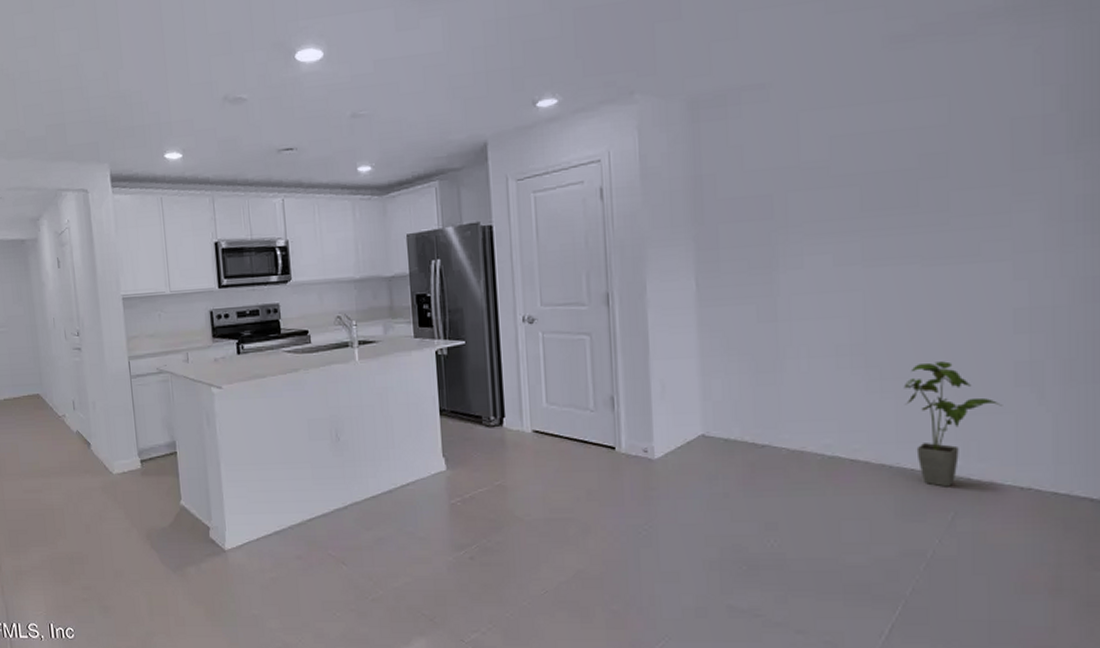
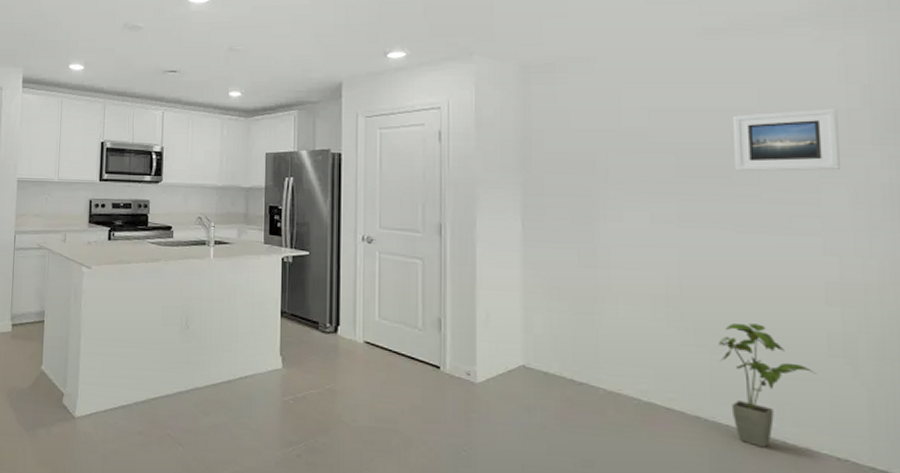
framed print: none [920,116,1033,199] -> present [732,108,840,172]

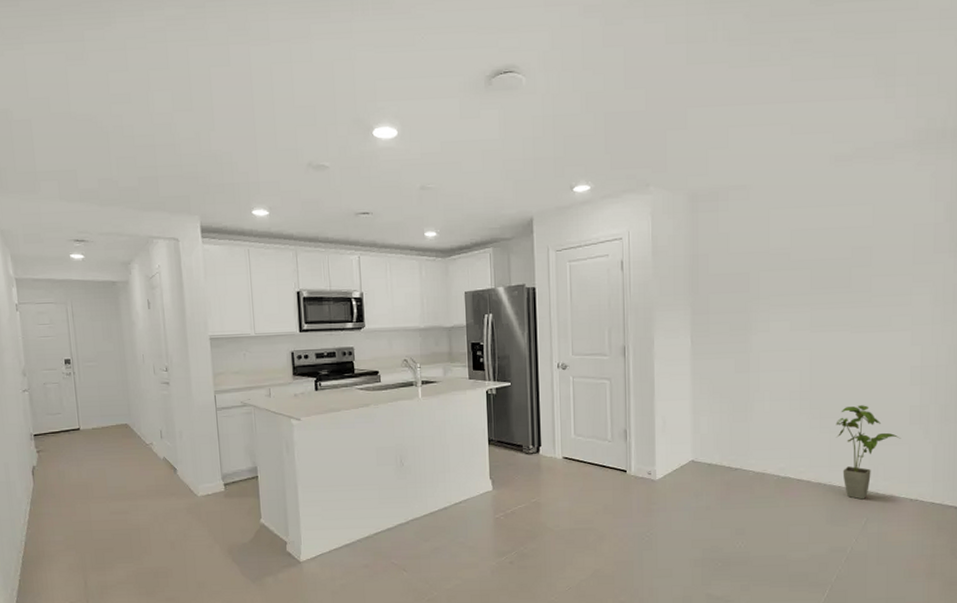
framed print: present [732,108,840,172] -> none [853,223,928,282]

